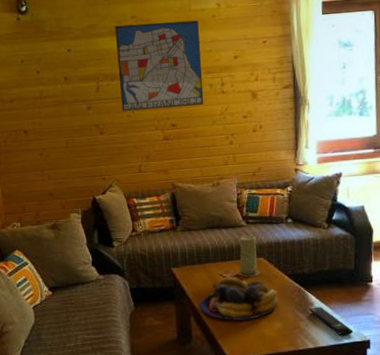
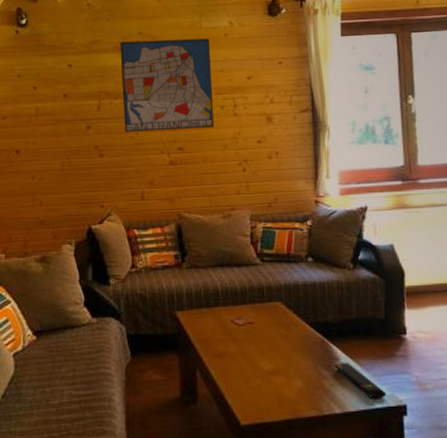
fruit bowl: present [200,276,278,321] -> none [207,323,298,377]
candle: present [237,235,260,278] -> none [251,275,277,325]

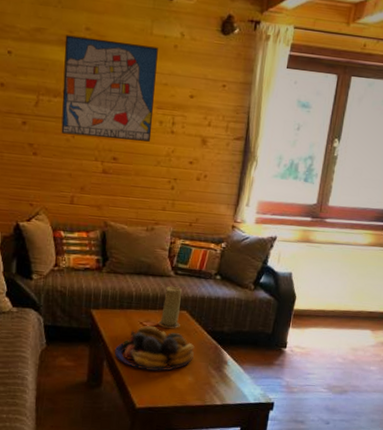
fruit bowl: none [207,323,298,377] -> present [115,325,195,371]
candle: none [251,275,277,325] -> present [158,285,182,329]
remote control: present [334,363,387,400] -> none [222,365,260,397]

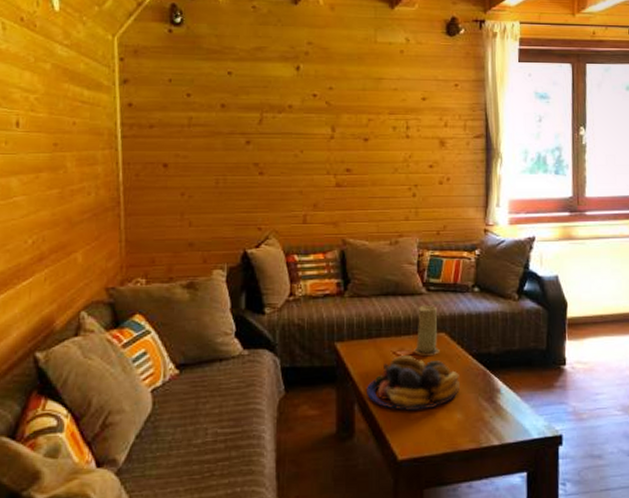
wall art: present [61,35,158,142] -> none [287,51,386,150]

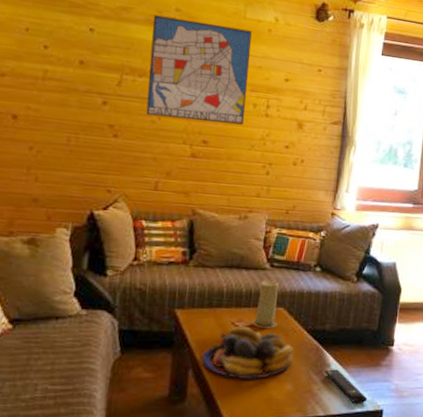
wall art: none [287,51,386,150] -> present [146,15,252,125]
remote control: none [495,394,544,430] -> present [325,369,368,404]

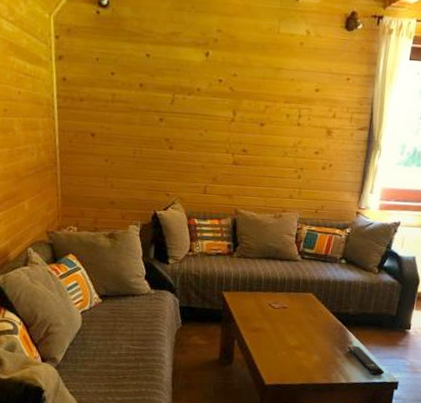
wall art: present [146,15,252,125] -> none [195,37,285,134]
fruit bowl: present [202,325,293,379] -> none [245,307,321,350]
candle: present [252,279,278,329] -> none [286,269,308,311]

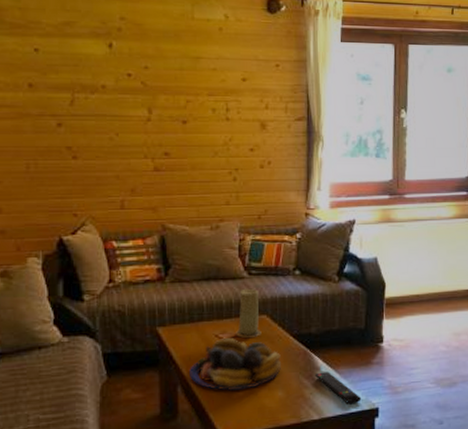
fruit bowl: none [245,307,321,350] -> present [190,337,281,391]
candle: none [286,269,308,311] -> present [236,288,262,339]

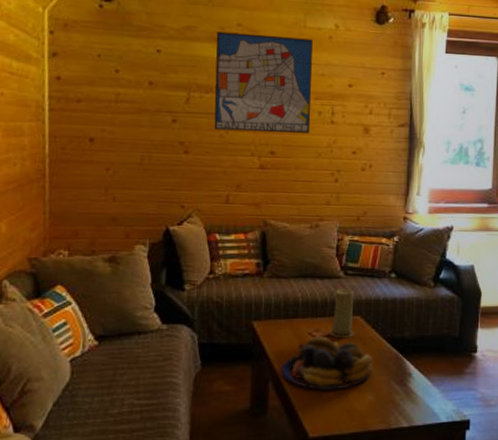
wall art: none [98,26,205,133] -> present [214,31,313,134]
remote control: present [315,371,362,405] -> none [406,378,453,414]

